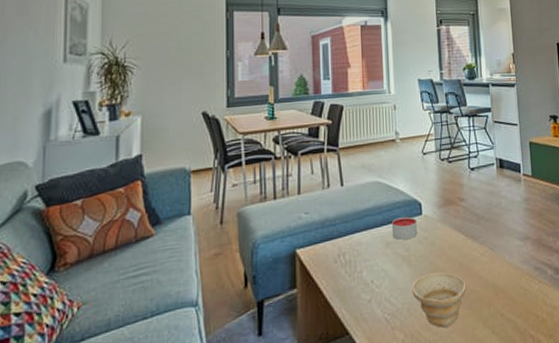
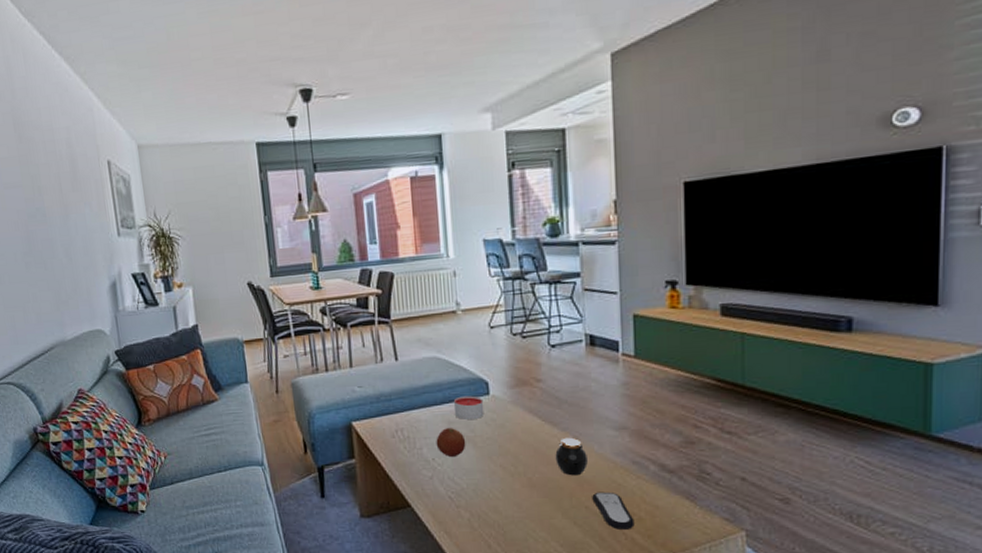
fruit: none [375,248,402,278] -> present [436,428,466,458]
bowl: present [412,272,467,328] -> none [478,456,543,512]
jar: none [476,250,502,286] -> present [555,437,588,476]
remote control: none [506,298,539,333] -> present [592,491,635,530]

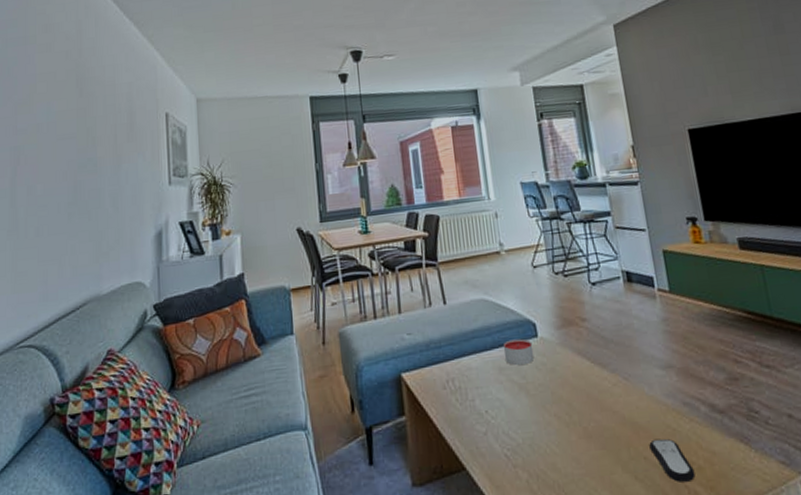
fruit: present [436,428,466,458] -> none [488,375,519,409]
jar: present [555,437,588,476] -> none [607,379,641,423]

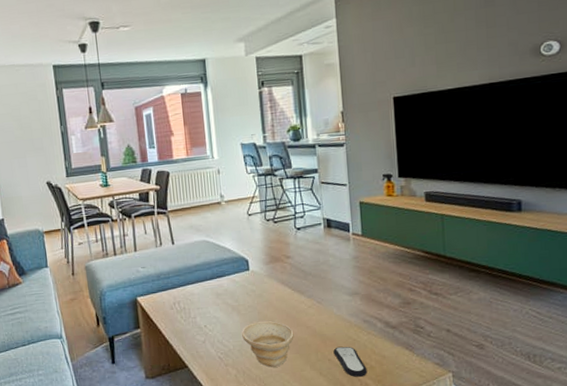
candle: present [503,338,535,365] -> none [220,271,246,292]
bowl: none [532,403,599,469] -> present [242,320,294,367]

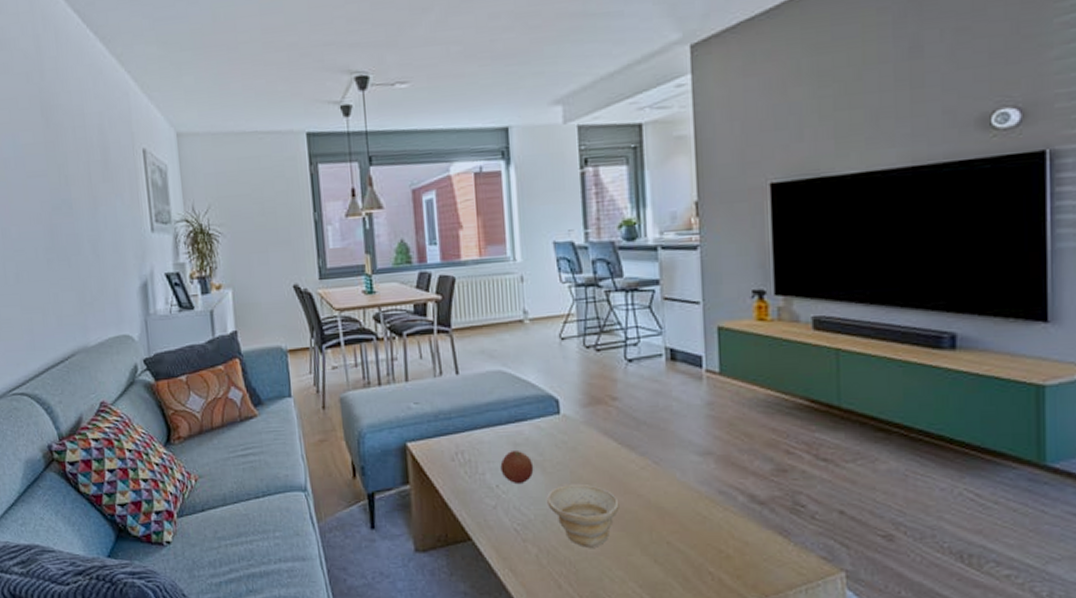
fruit: none [207,299,232,324] -> present [500,451,534,485]
remote control: present [333,346,367,377] -> none [674,525,722,569]

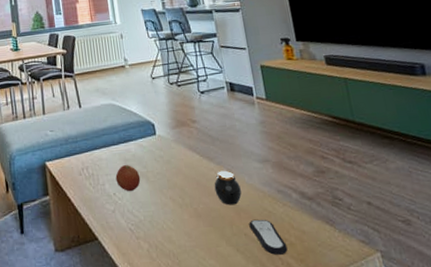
bowl: present [547,483,620,548] -> none [152,189,207,242]
jar: none [633,463,669,507] -> present [214,170,242,205]
remote control: none [674,525,722,569] -> present [249,219,288,255]

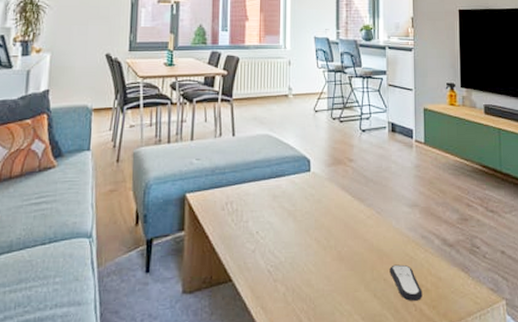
fruit: present [115,165,141,192] -> none [261,202,287,231]
jar: present [214,170,242,205] -> none [361,213,387,249]

